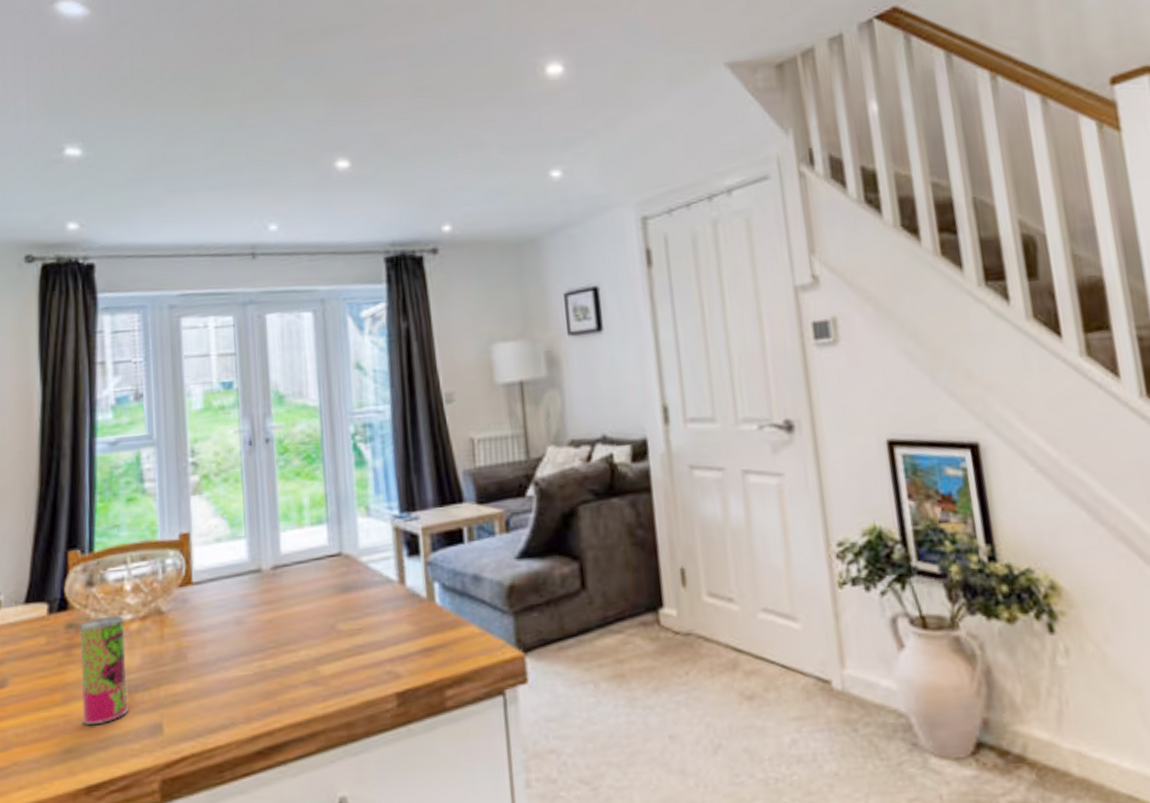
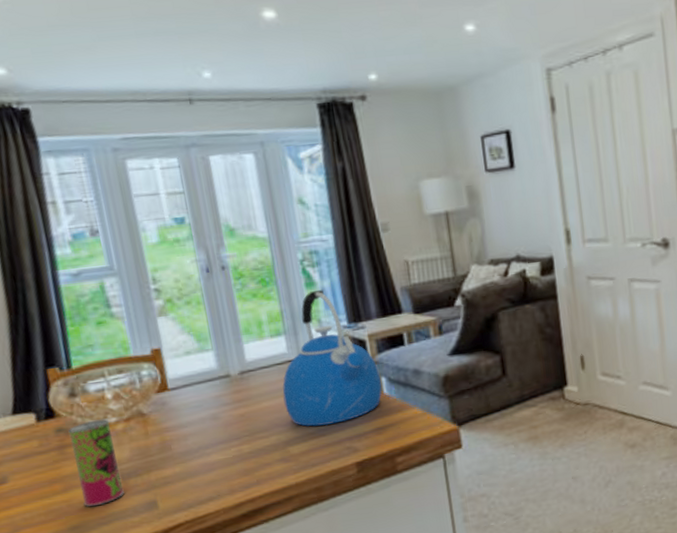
kettle: none [318,469,434,641] -> present [282,289,382,427]

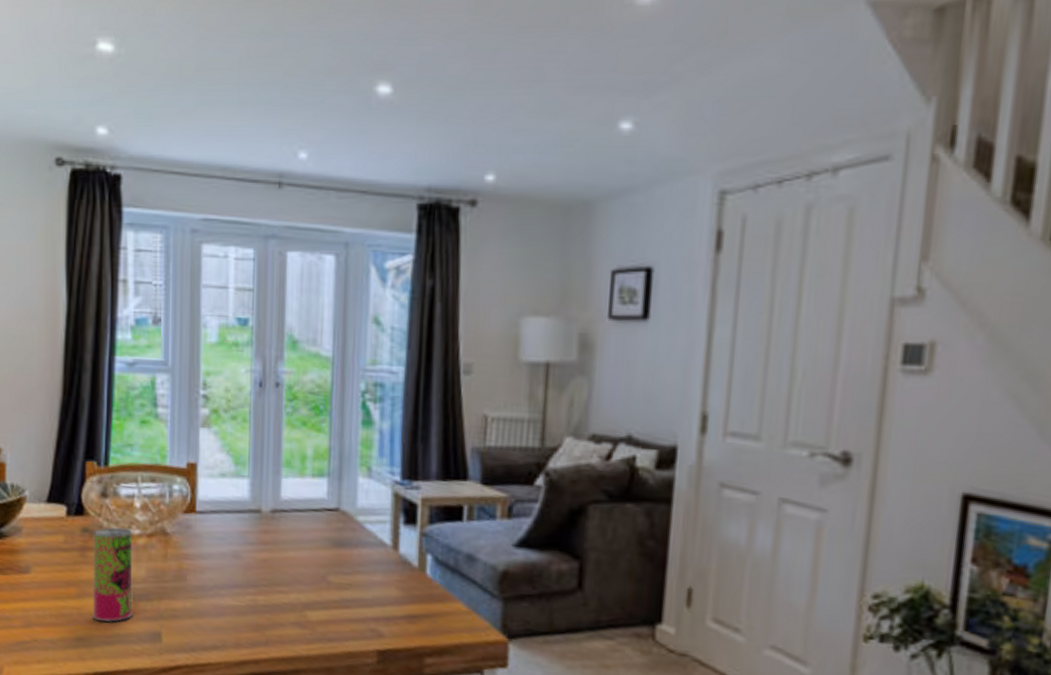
kettle: present [282,289,382,427] -> none [312,431,426,597]

